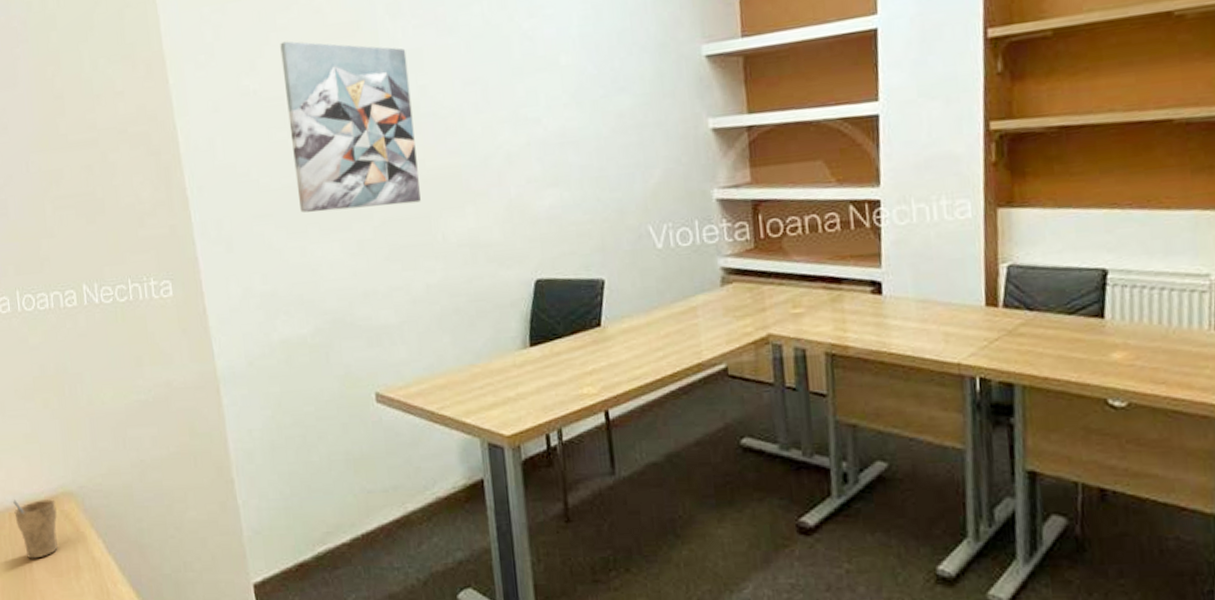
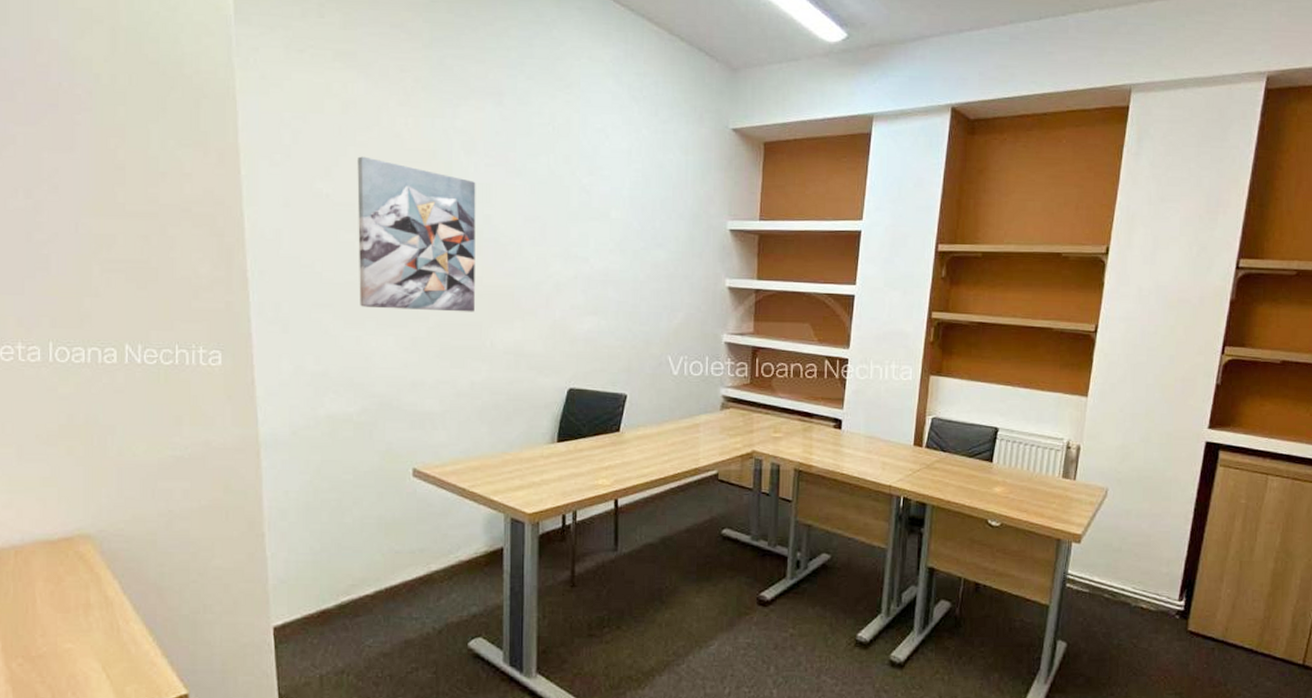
cup: present [13,499,58,559] -> none [21,538,70,595]

